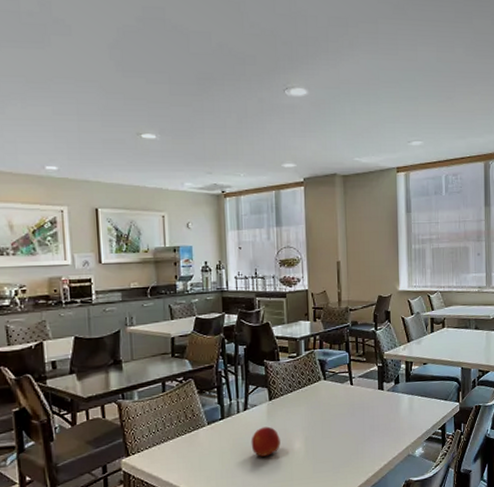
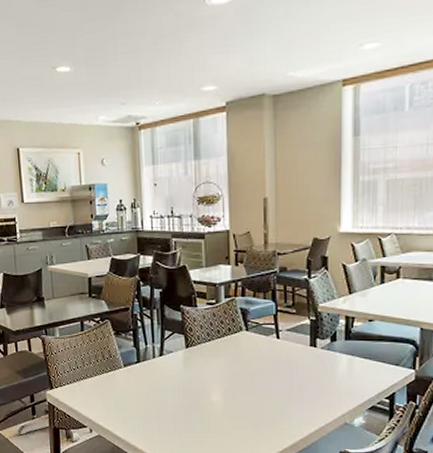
fruit: present [251,426,280,458] -> none [166,374,197,406]

